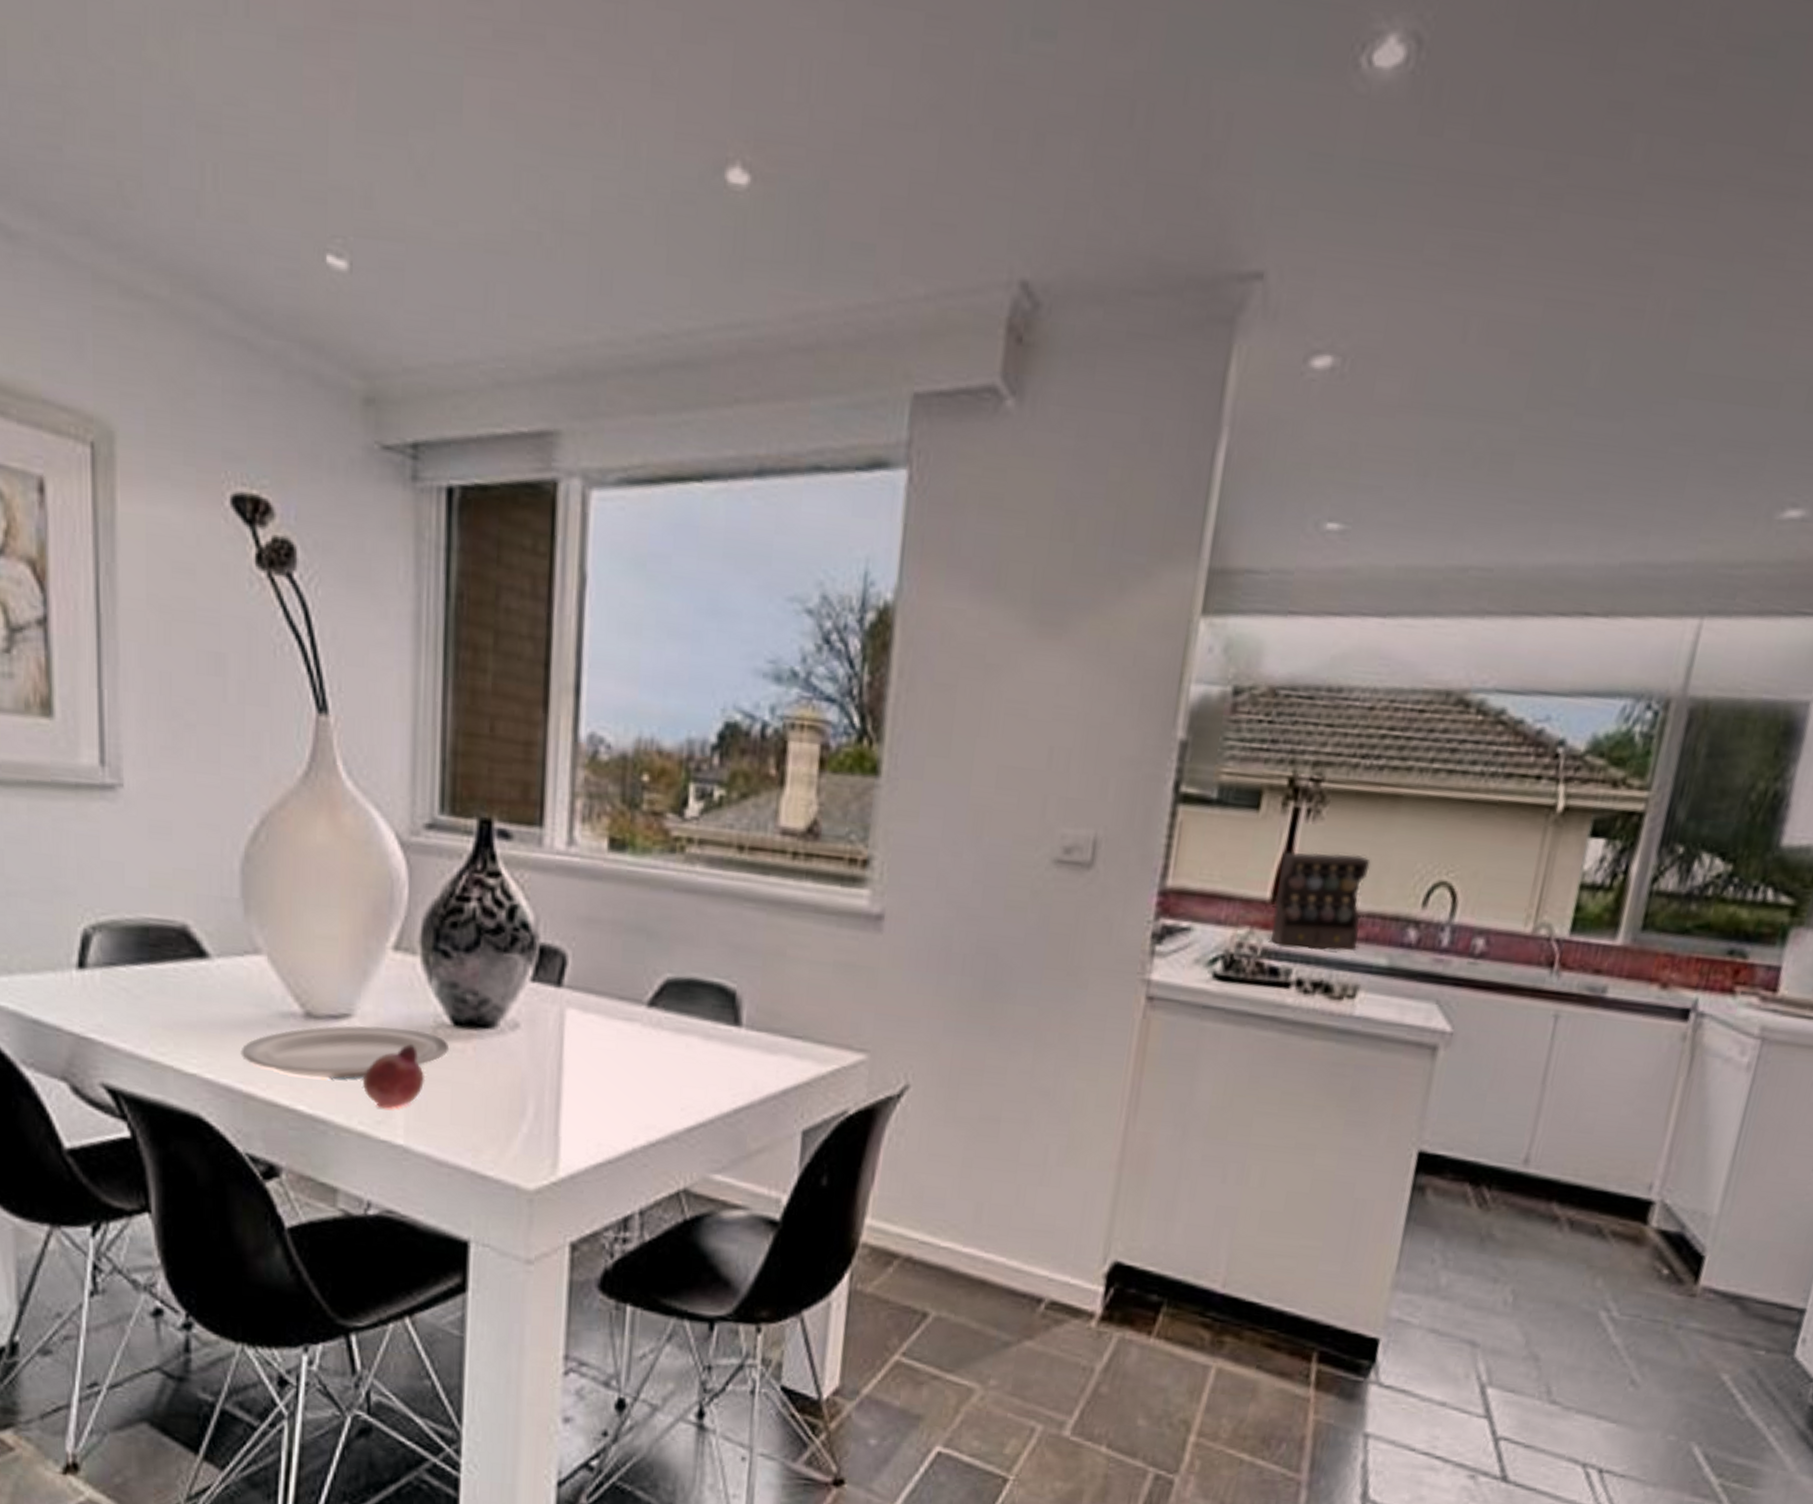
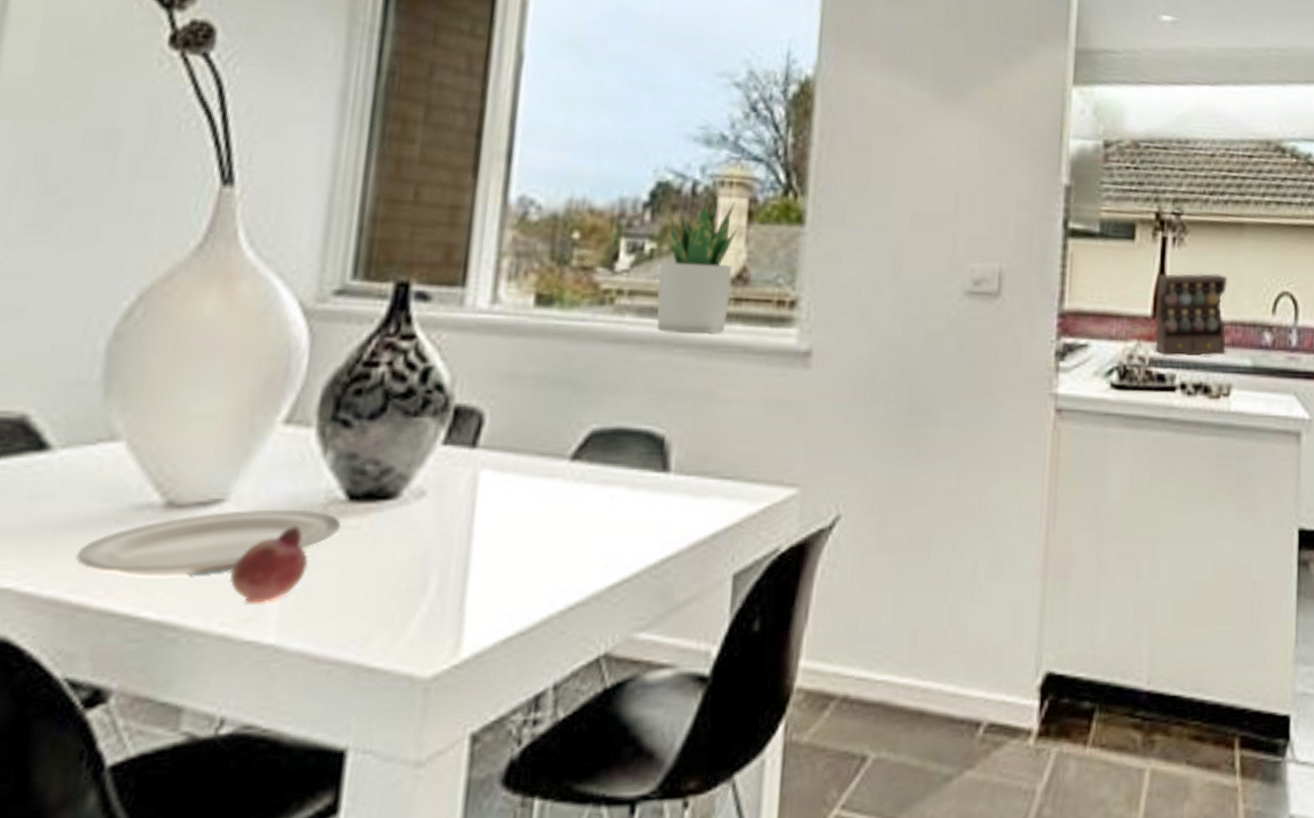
planter: none [726,741,810,890] -> present [656,196,739,335]

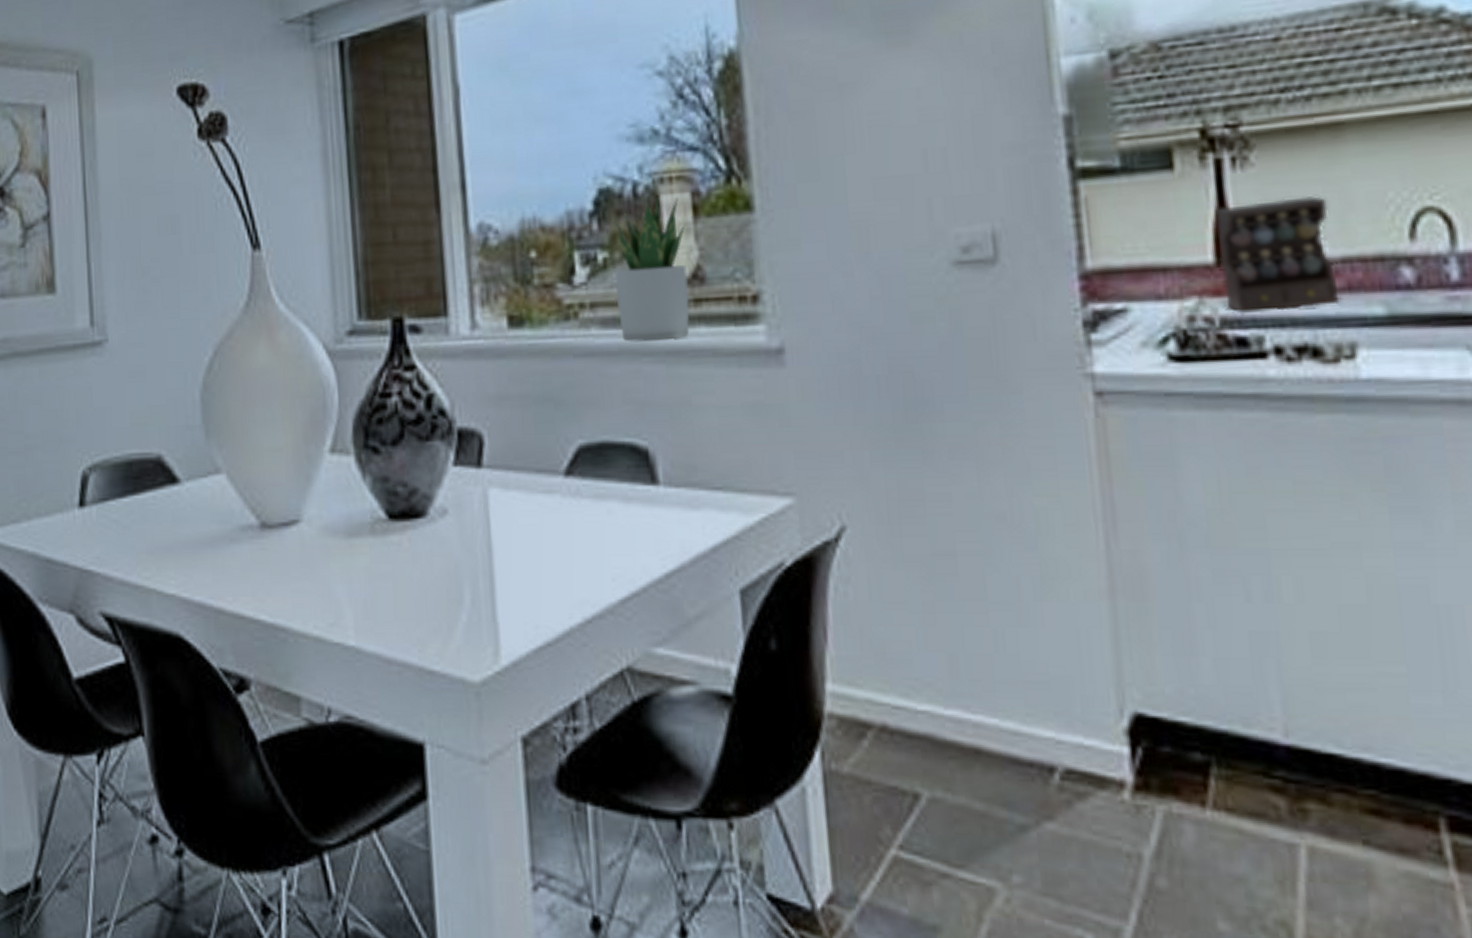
plate: present [75,509,342,577] -> none [209,527,388,586]
fruit: present [229,526,309,604] -> none [313,543,369,610]

